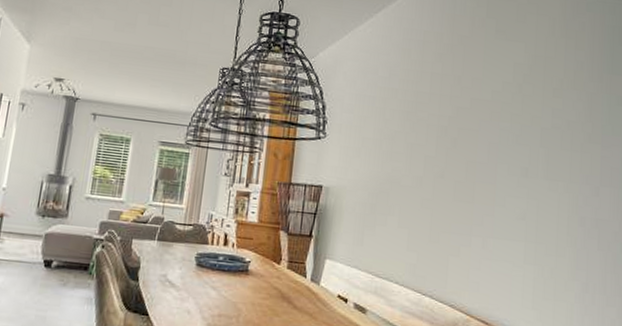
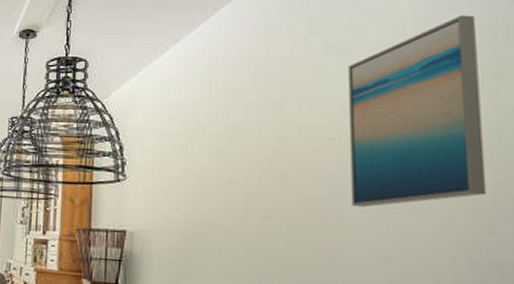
wall art: none [504,16,603,173] -> present [348,15,487,208]

